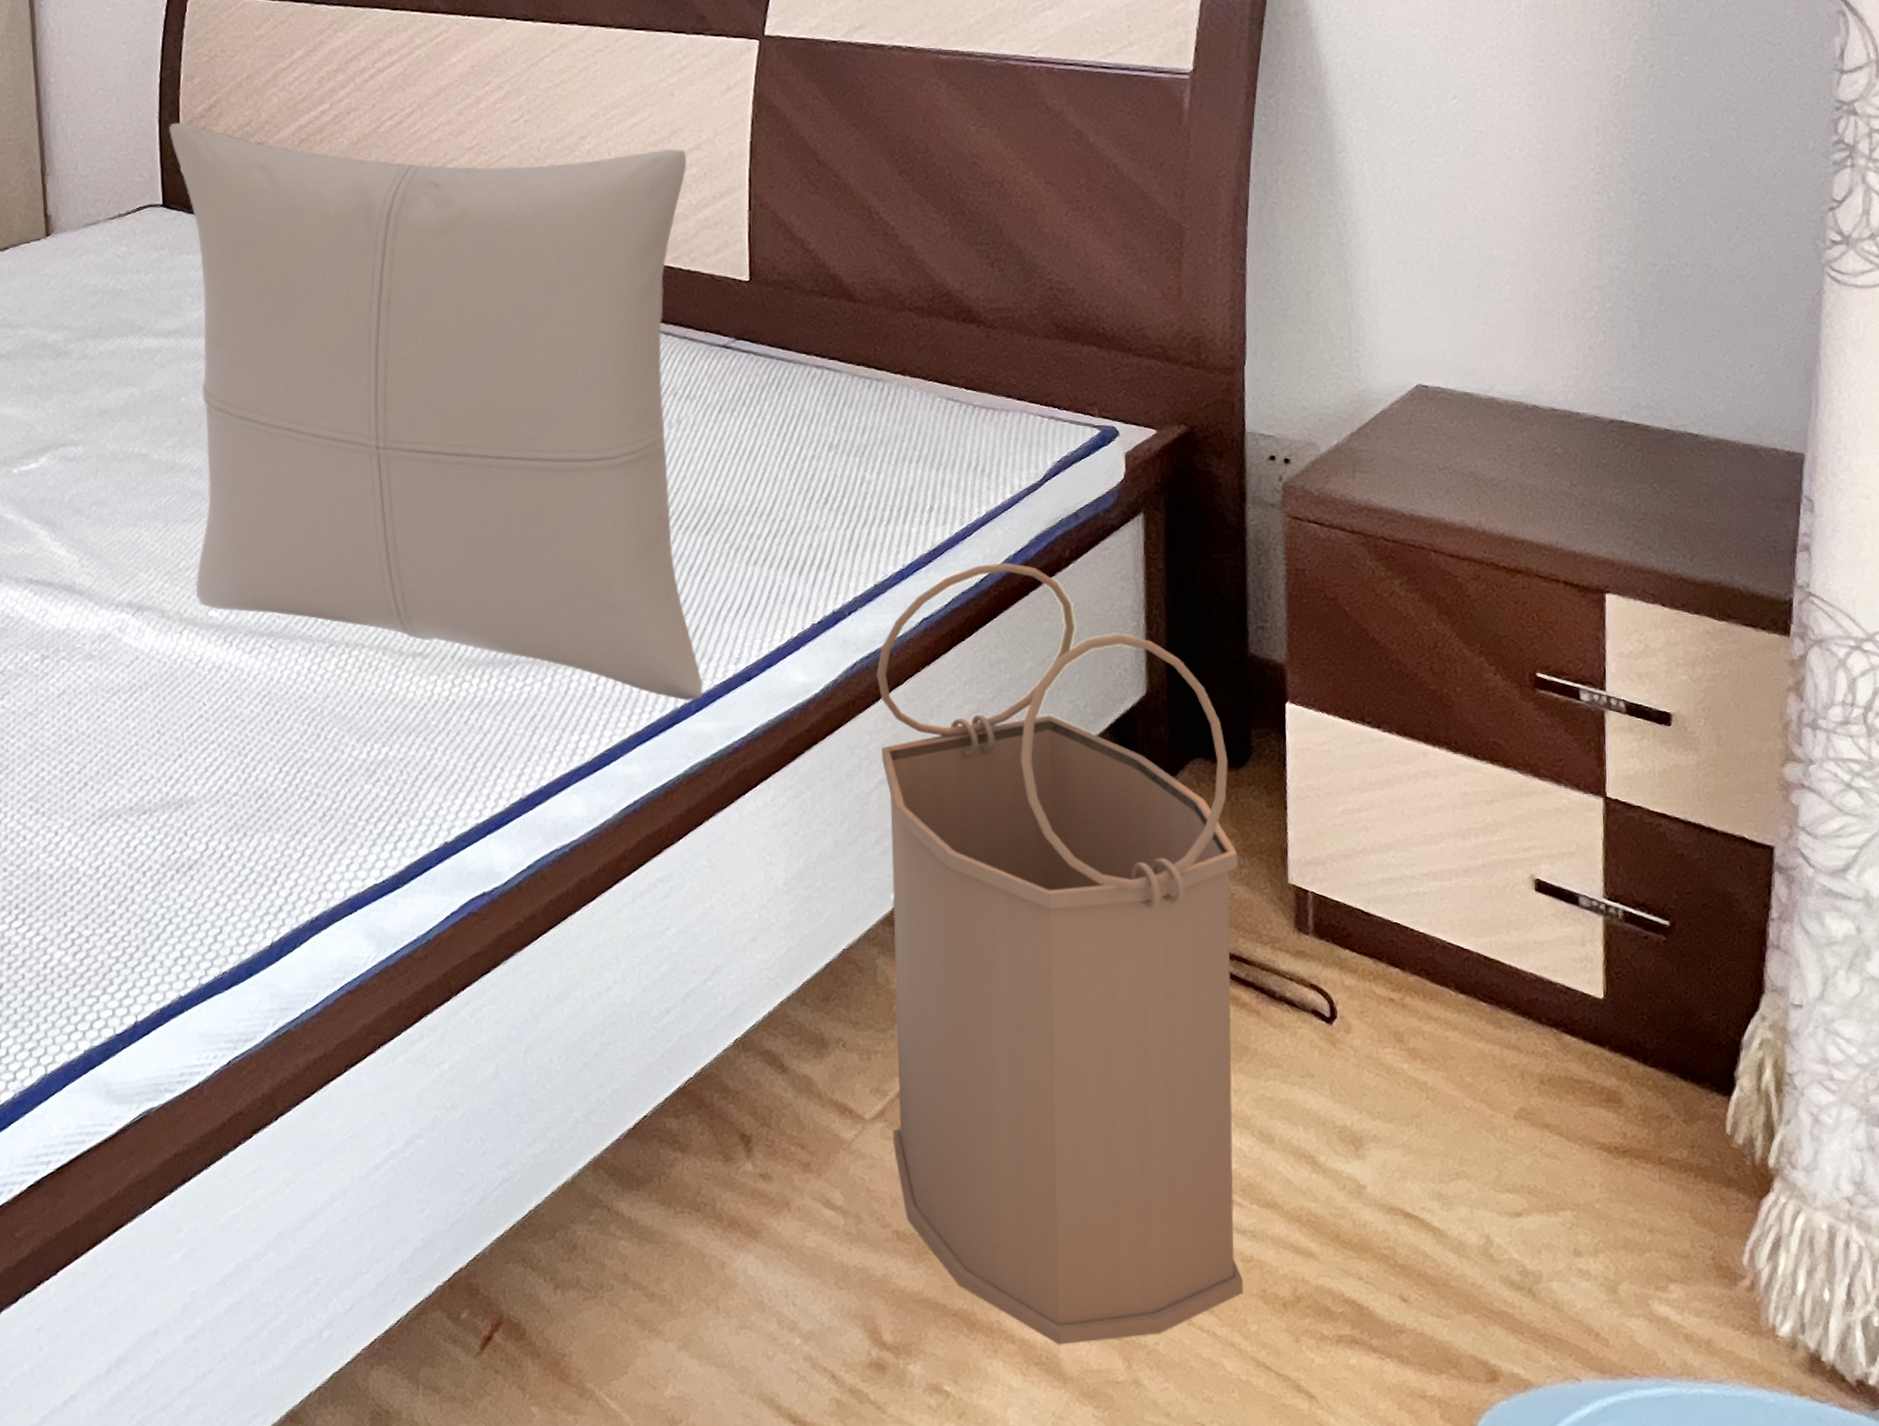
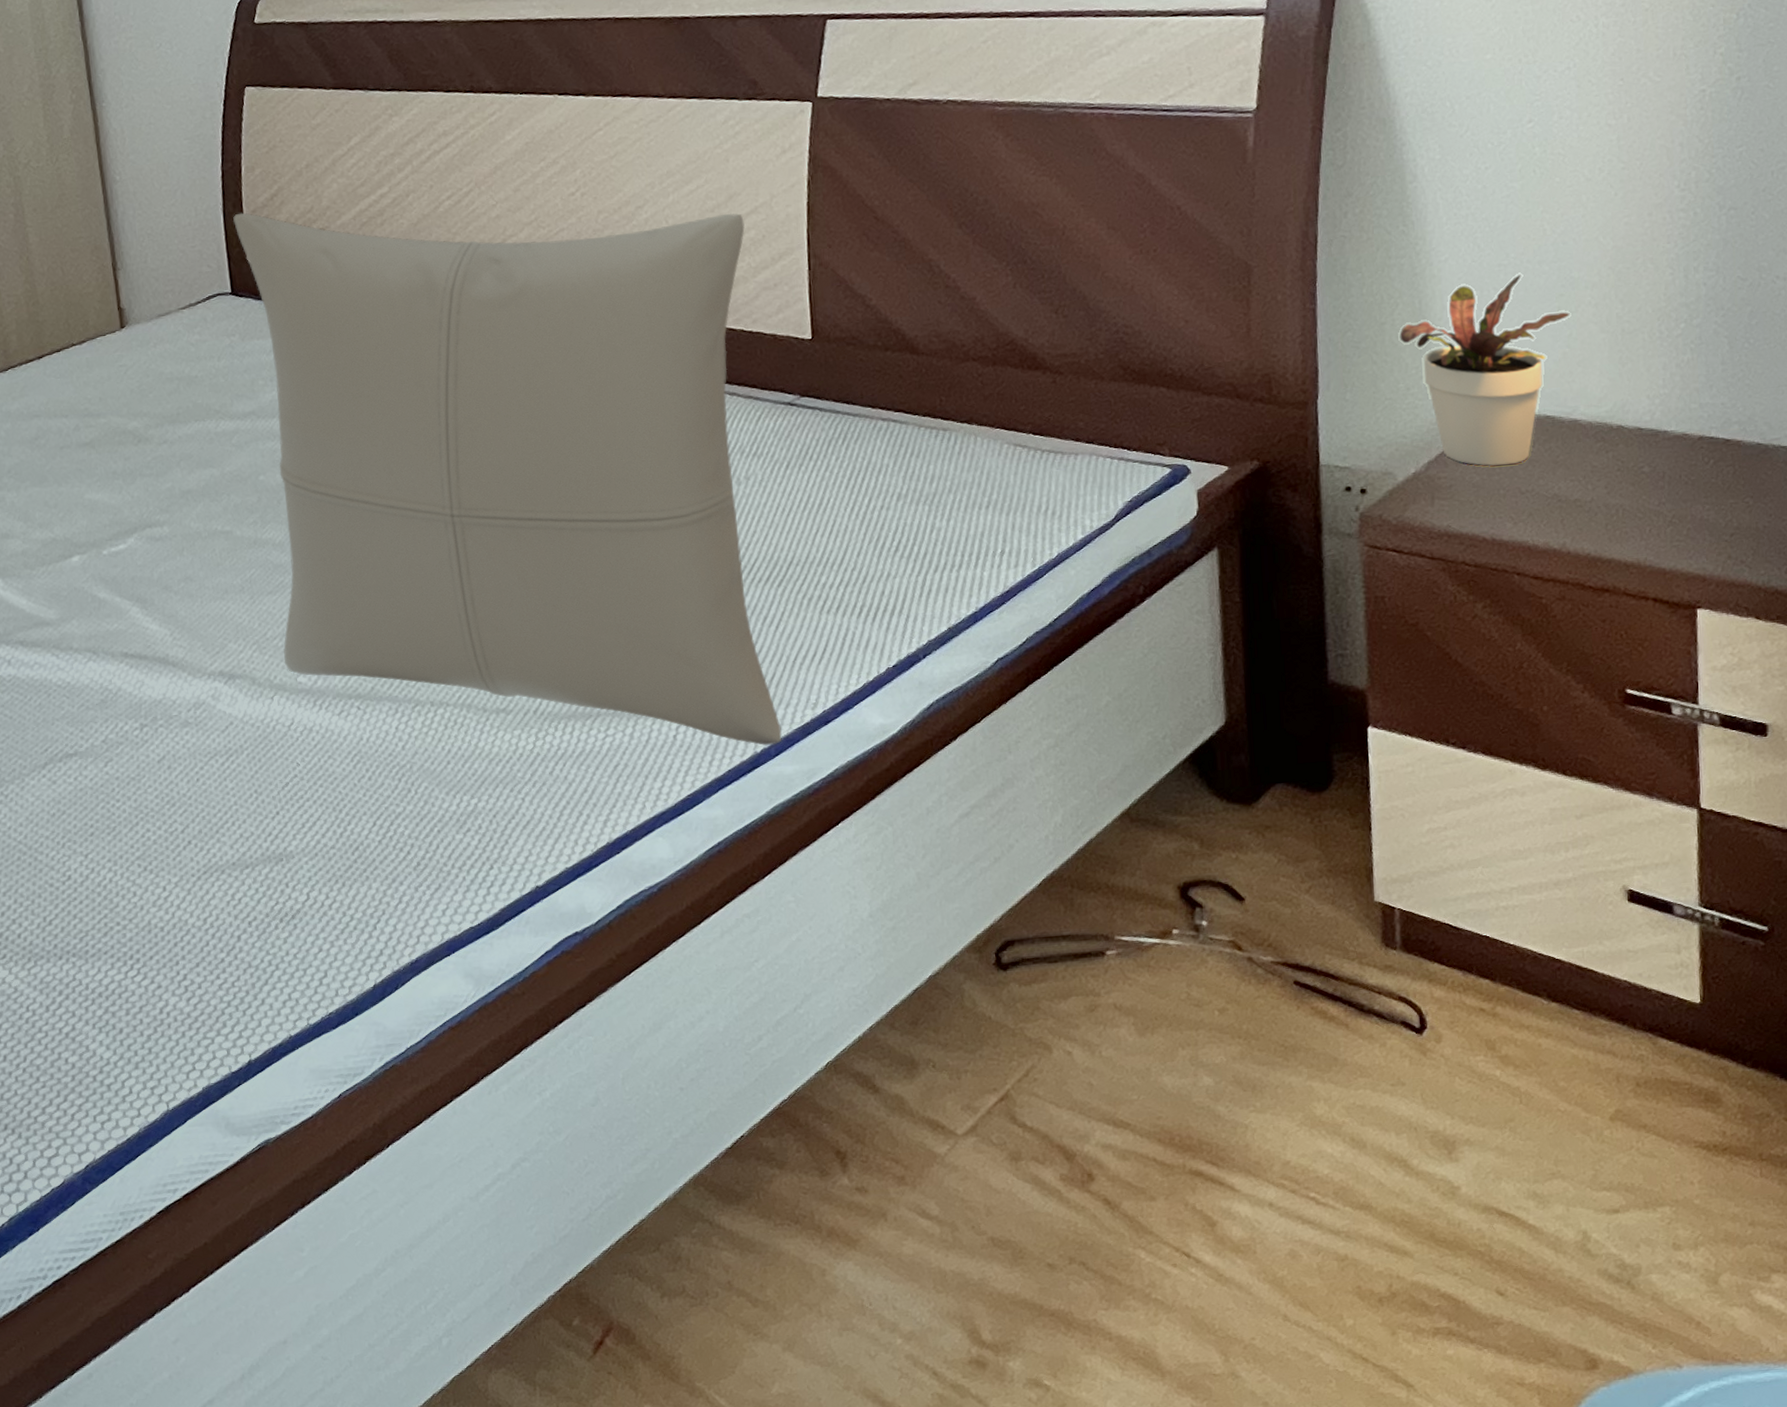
basket: present [876,562,1243,1345] -> none [953,601,1338,1341]
potted plant: none [1325,250,1489,441] -> present [1399,275,1570,466]

